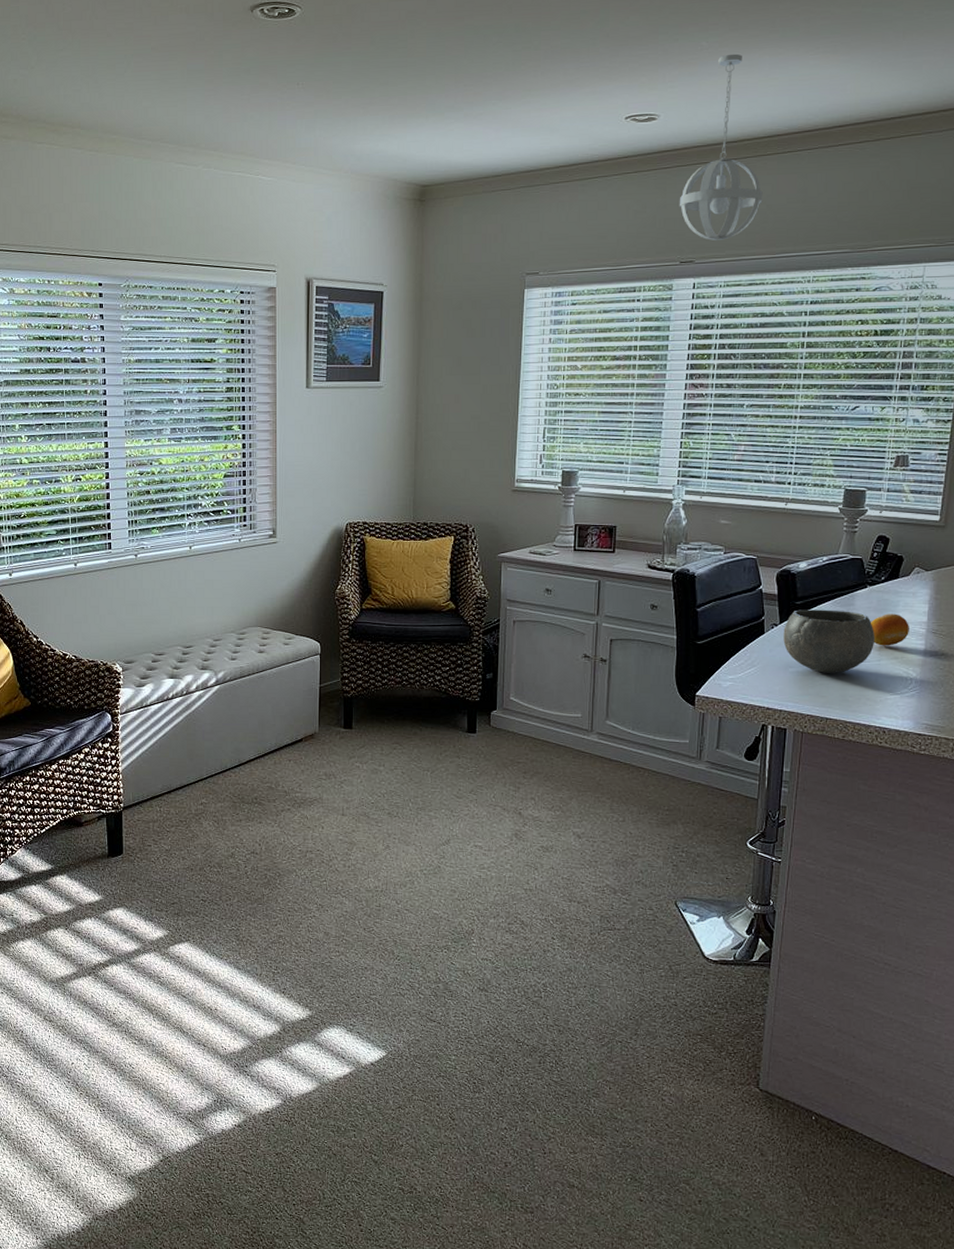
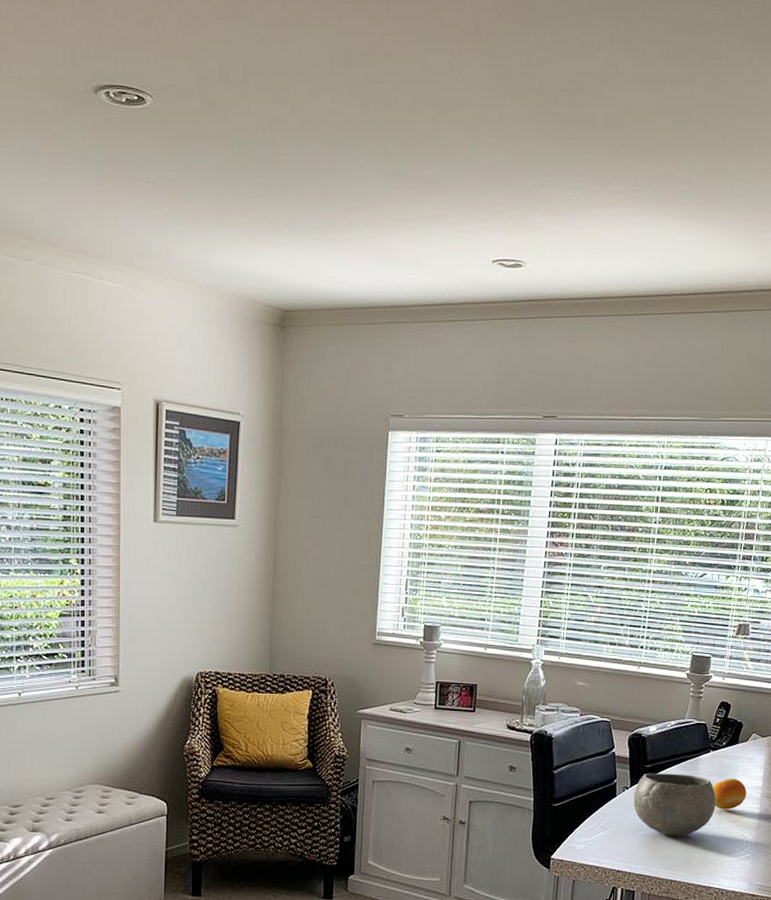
pendant light: present [679,53,763,240] -> none [543,208,623,398]

